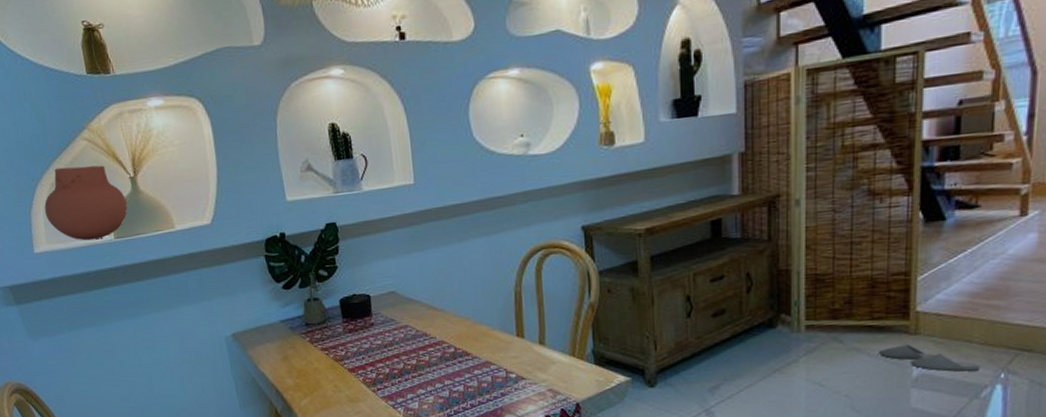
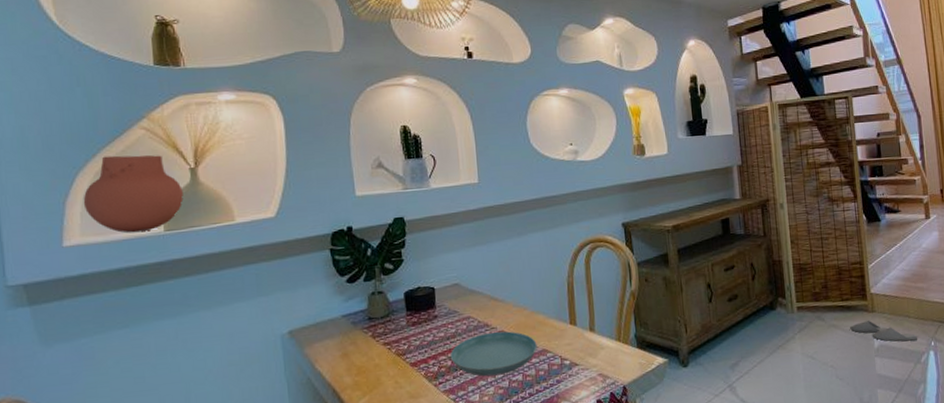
saucer: none [388,341,480,386] -> present [451,331,537,377]

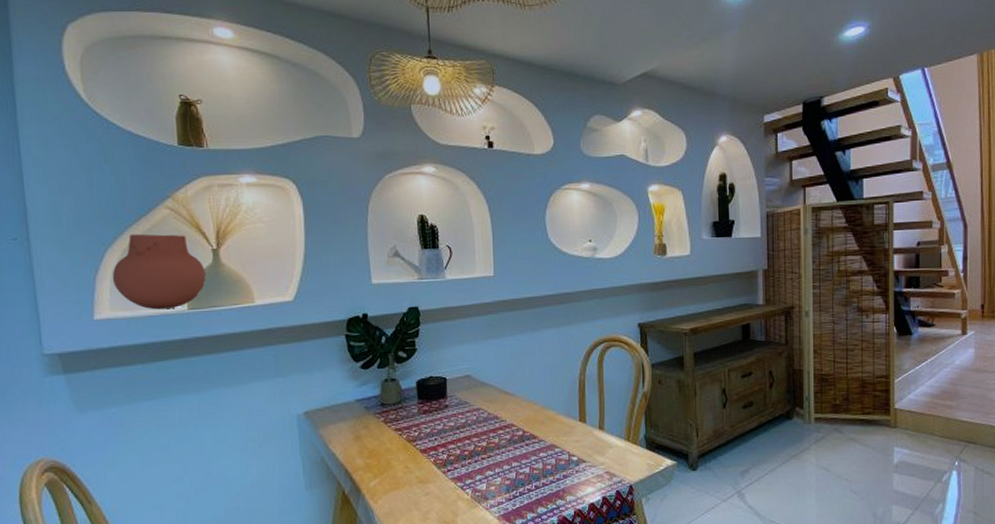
saucer: present [451,331,537,377] -> none [460,424,546,467]
slippers: present [850,321,918,342] -> none [869,436,941,459]

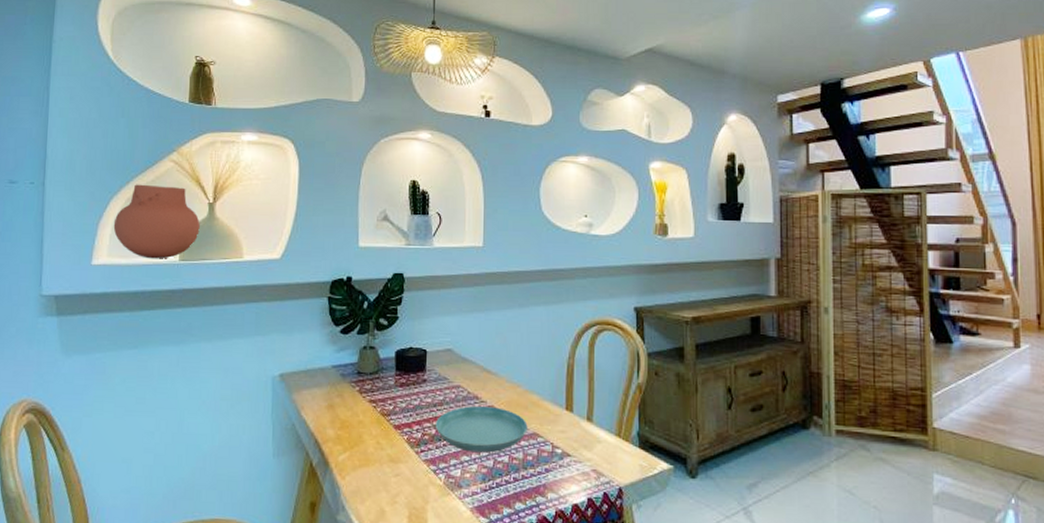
saucer: none [460,424,546,467] -> present [436,405,528,453]

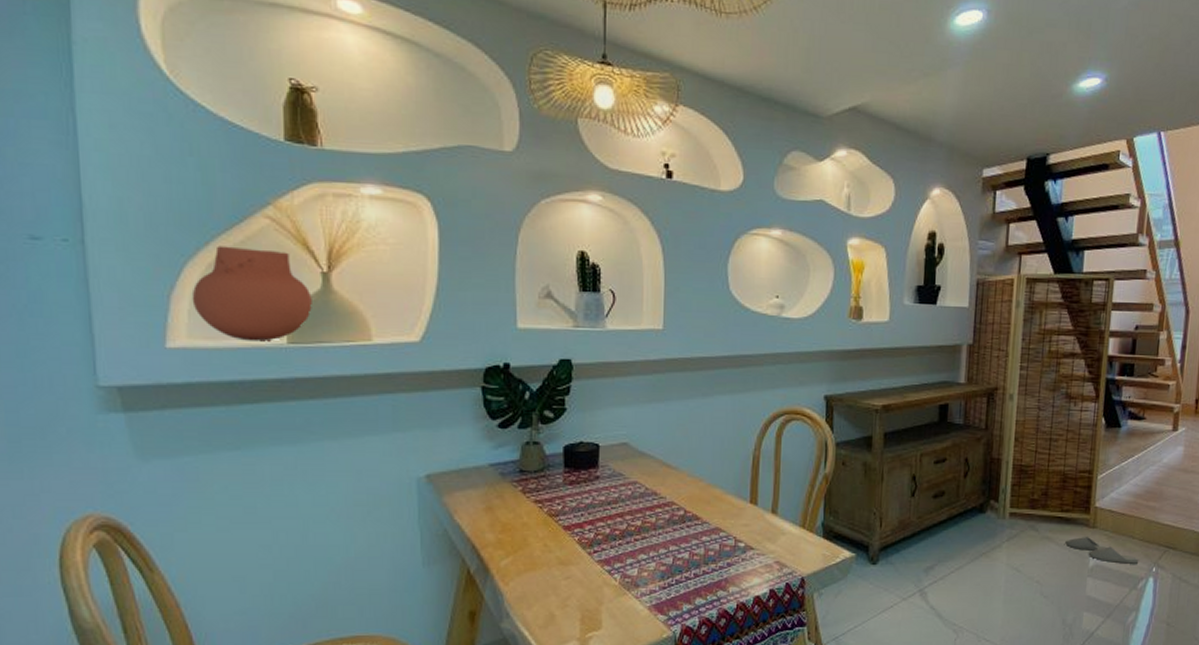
saucer: present [436,405,528,453] -> none [610,502,710,550]
slippers: none [902,460,993,493] -> present [1065,537,1139,564]

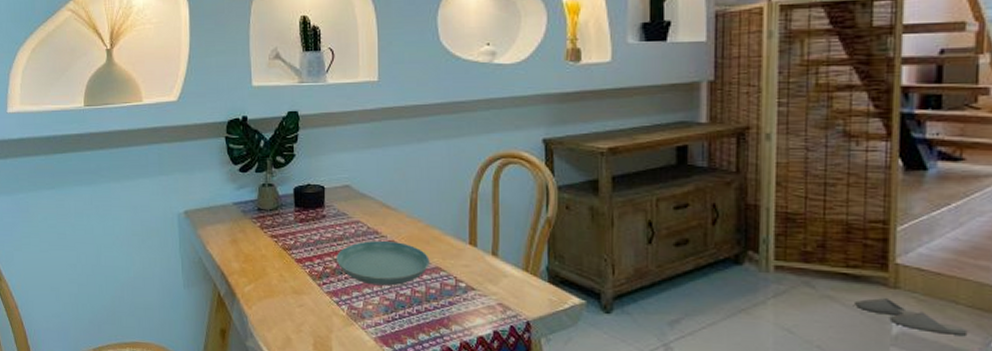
ceramic pot: present [192,245,312,342] -> none [22,34,100,106]
saucer: none [610,502,710,550] -> present [337,240,430,286]

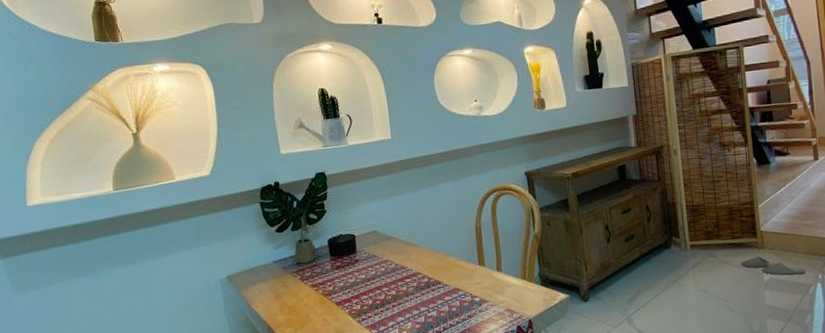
saucer: present [337,240,430,286] -> none [371,272,450,314]

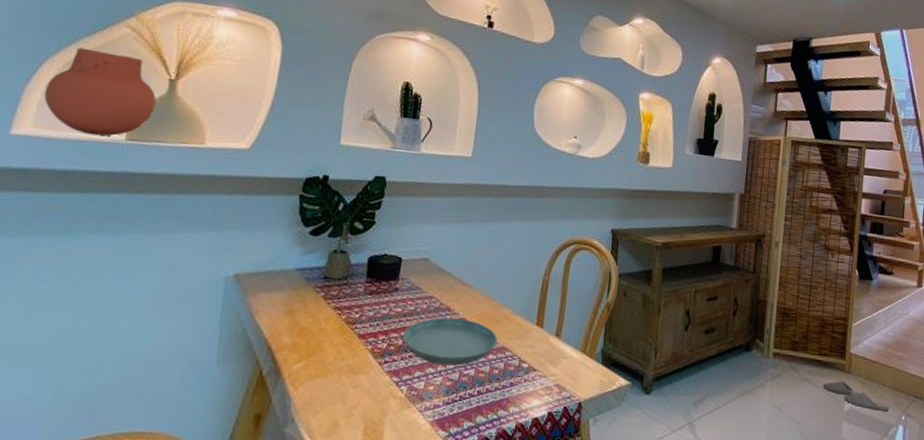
ceramic pot: none [41,122,129,193] -> present [43,47,157,137]
saucer: none [371,272,450,314] -> present [403,317,498,366]

